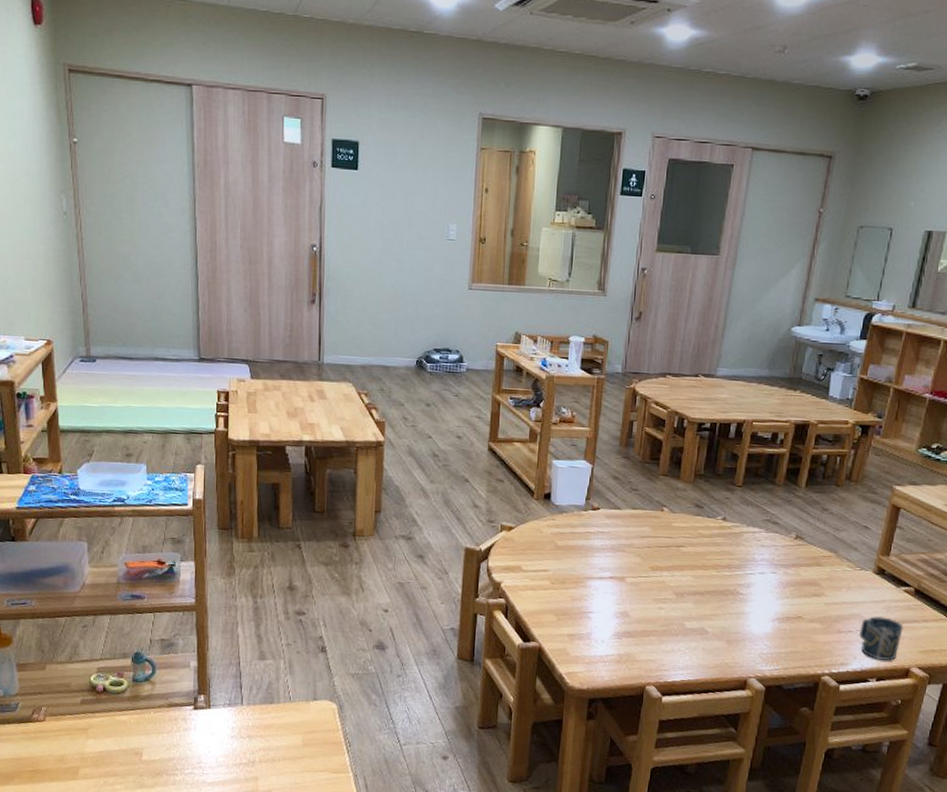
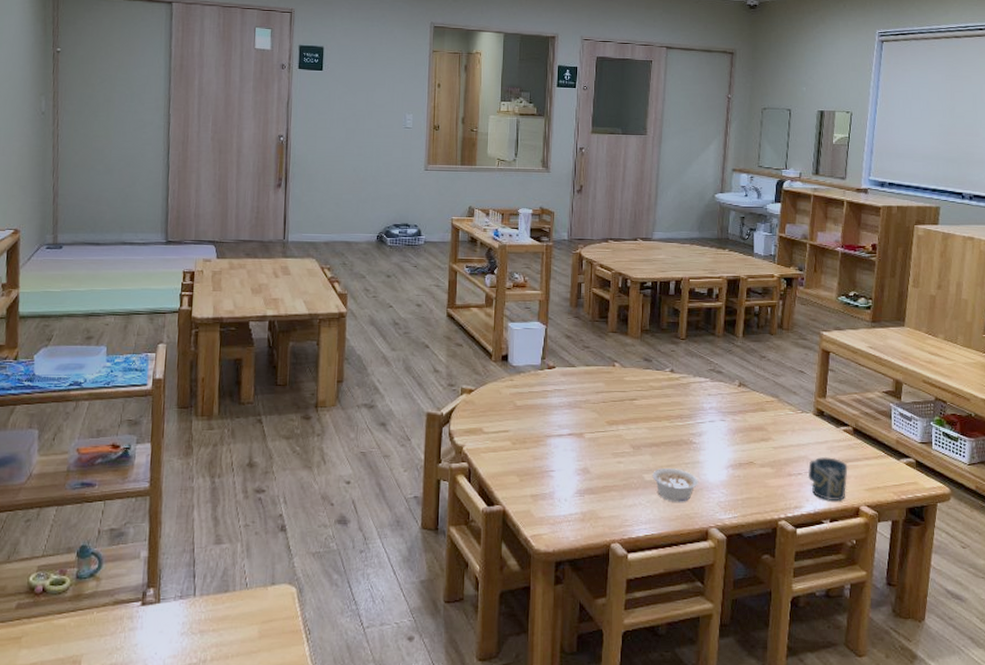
legume: none [693,617,742,651] -> present [652,469,698,502]

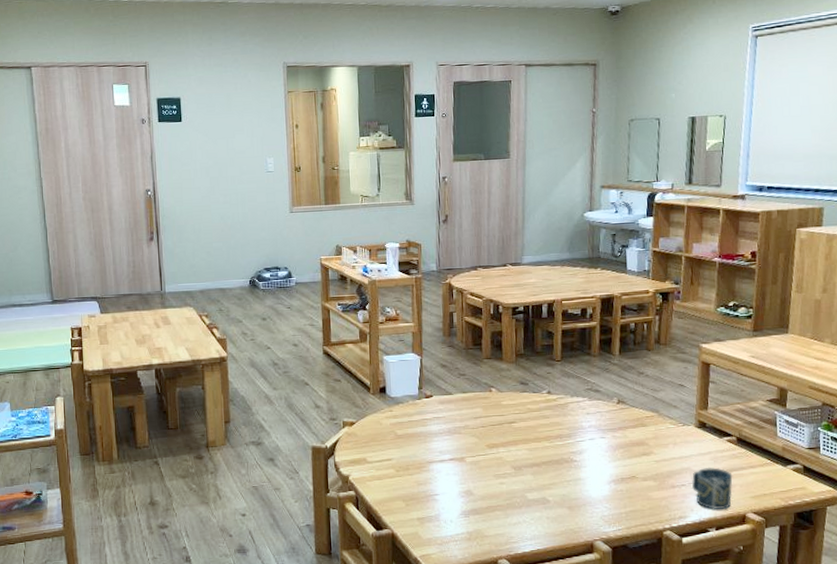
legume: present [652,469,698,502] -> none [534,486,581,518]

